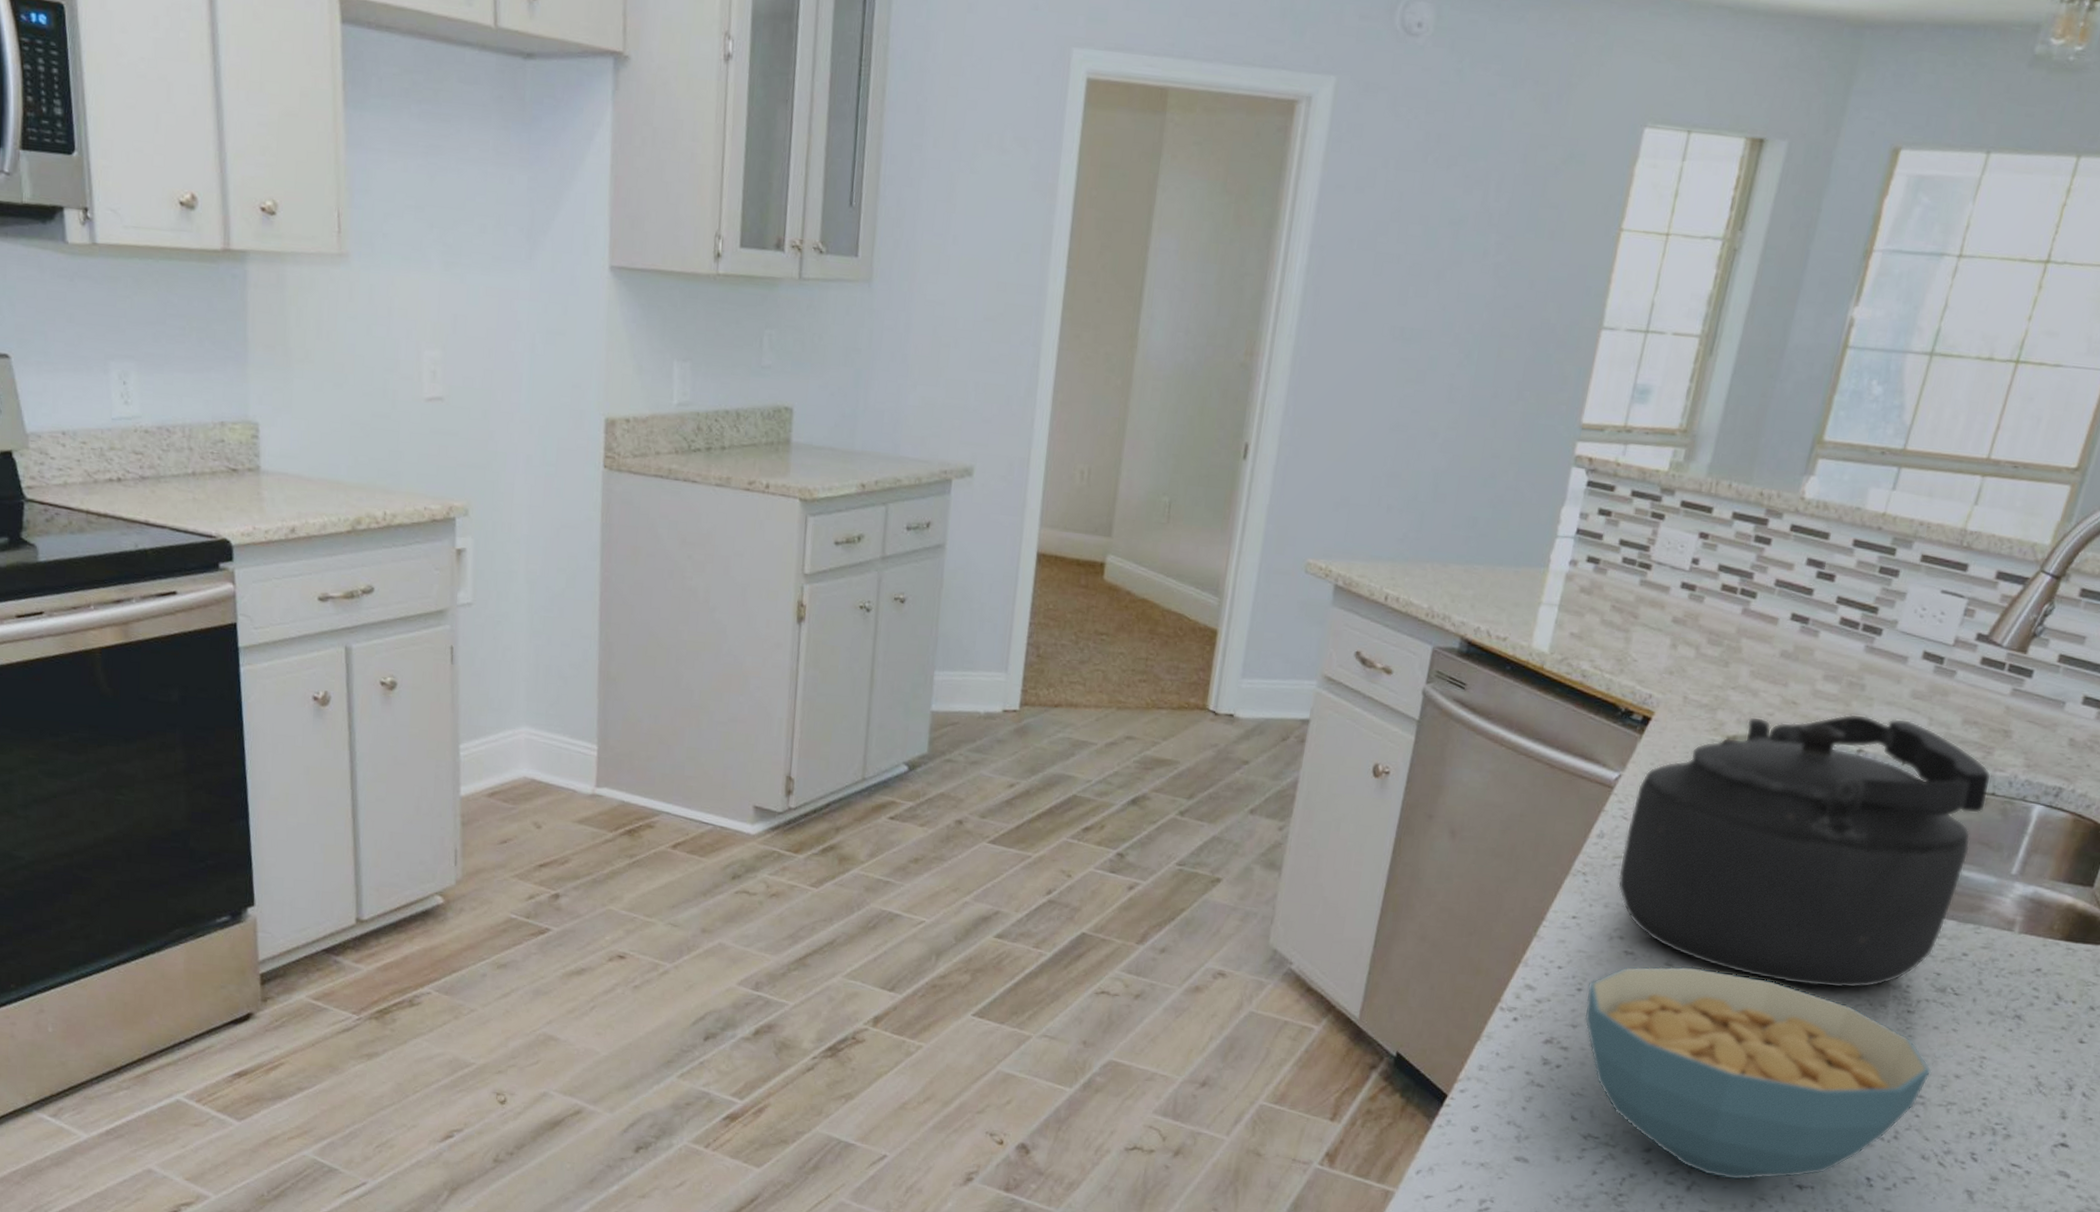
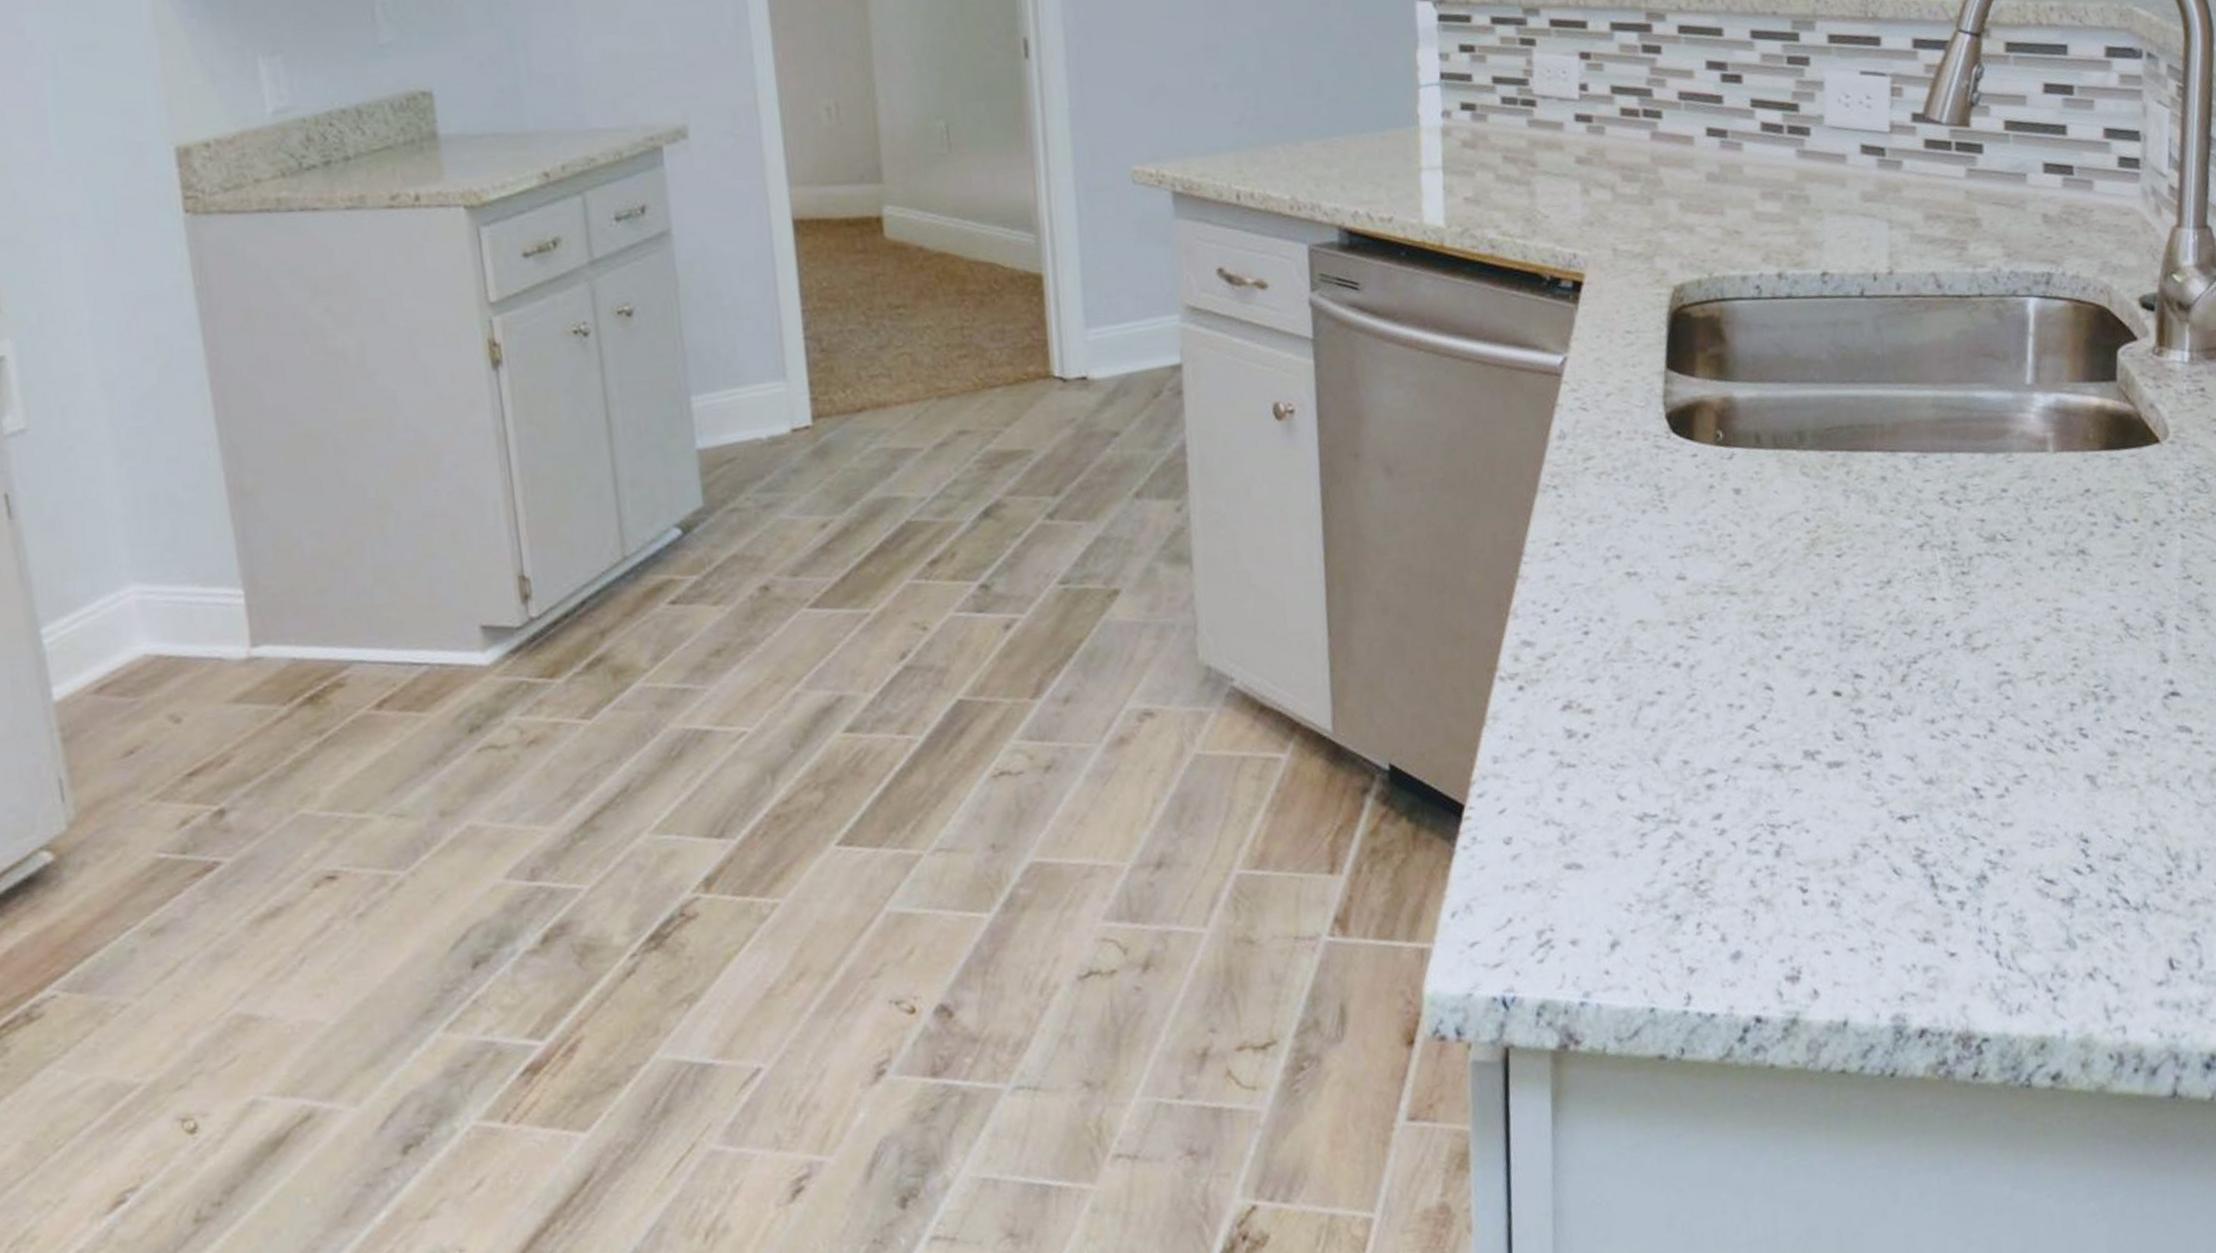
cereal bowl: present [1584,966,1932,1181] -> none [1594,569,2009,831]
kettle: present [1617,714,1991,989] -> none [1589,227,1977,571]

